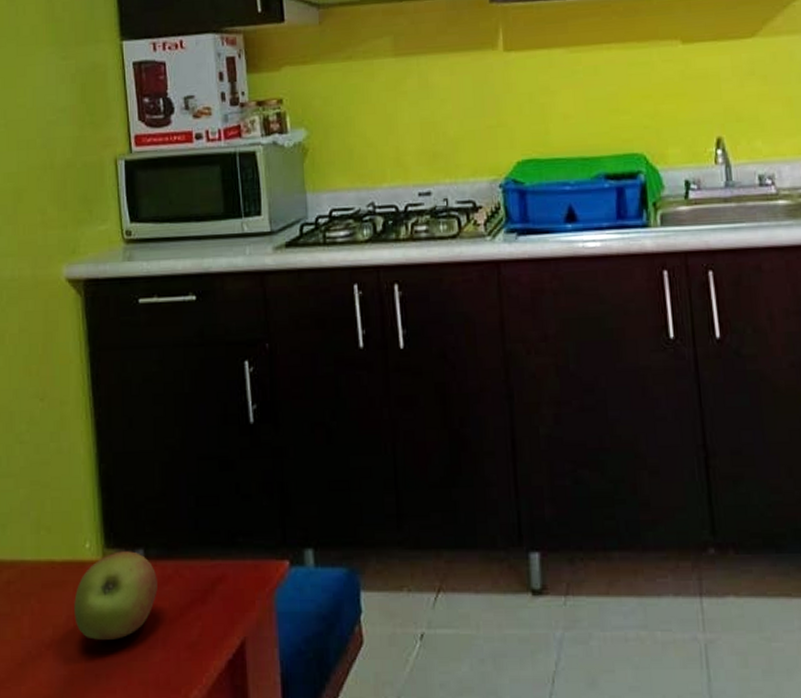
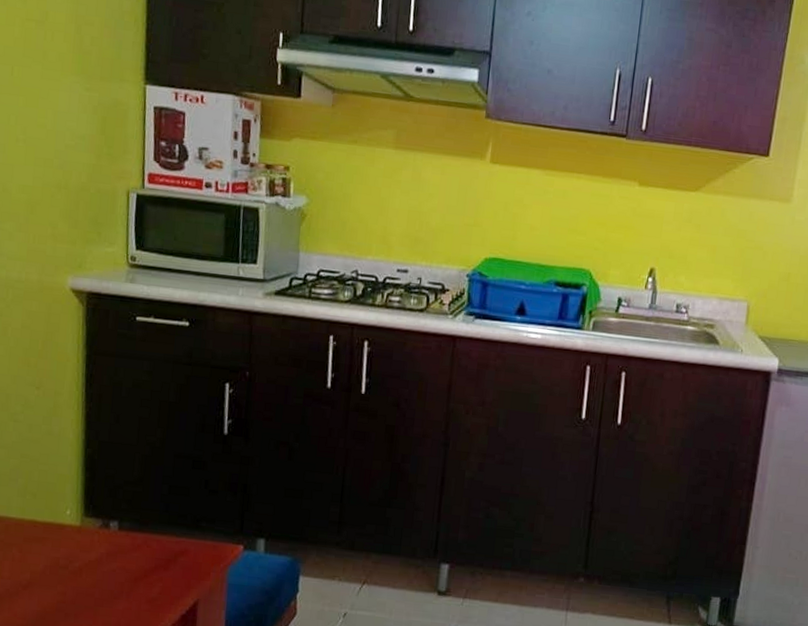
apple: present [74,551,158,641] -> none [51,520,128,589]

